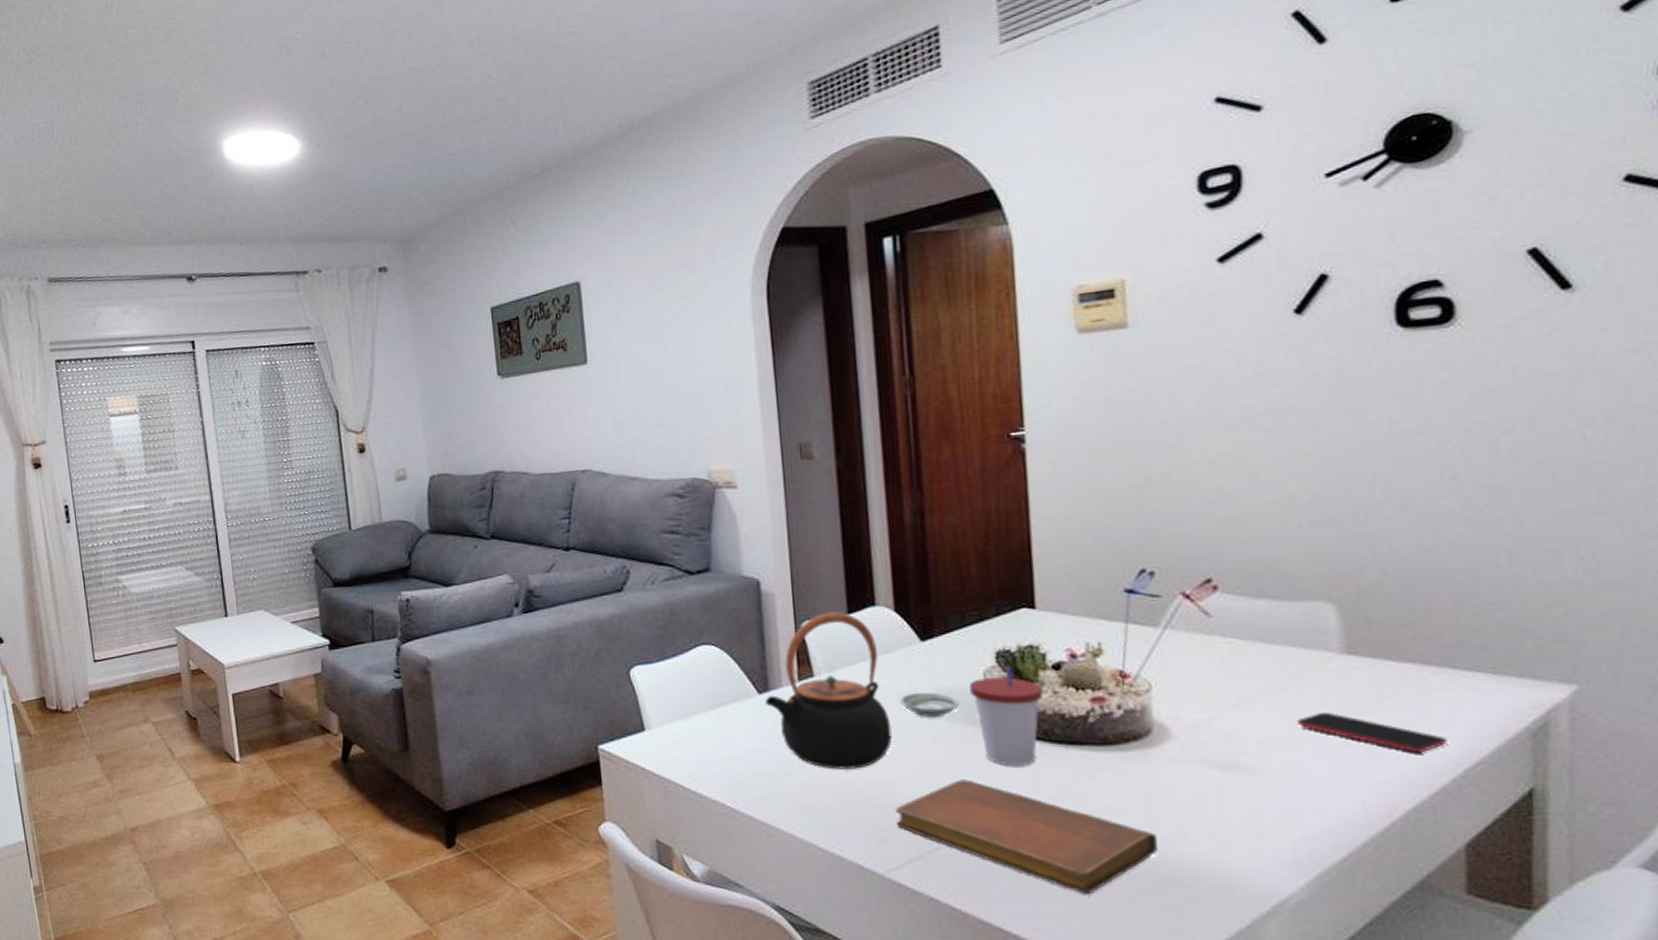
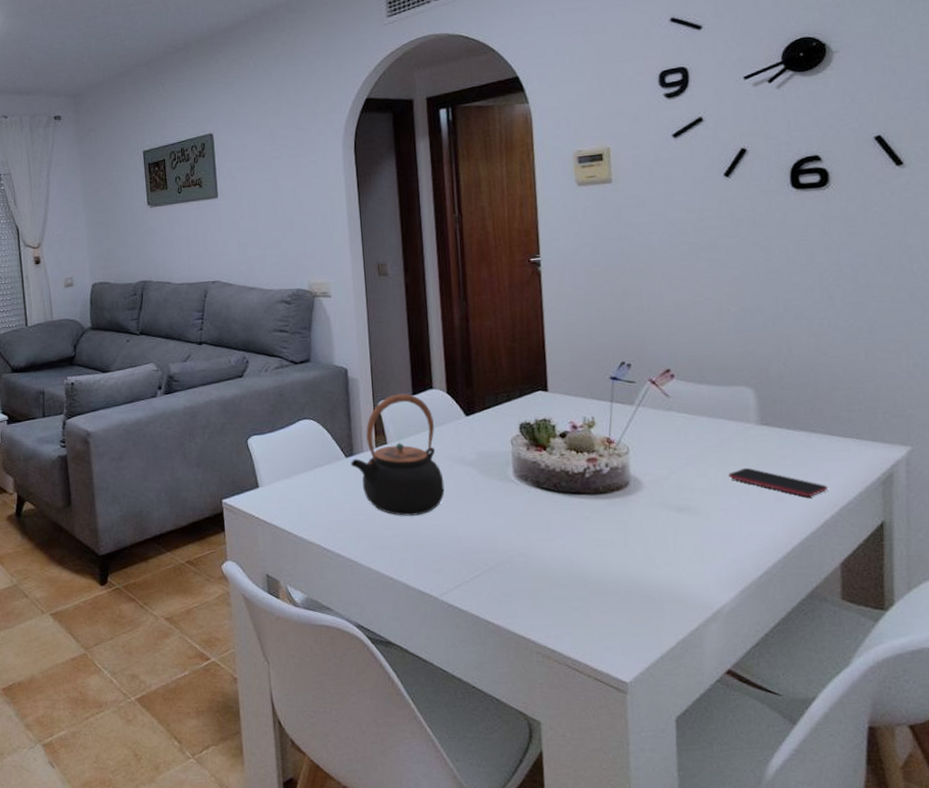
notebook: present [895,779,1159,895] -> none [447,522,634,609]
saucer: present [900,691,960,717] -> none [451,455,494,475]
cup: present [970,666,1043,767] -> none [501,435,554,512]

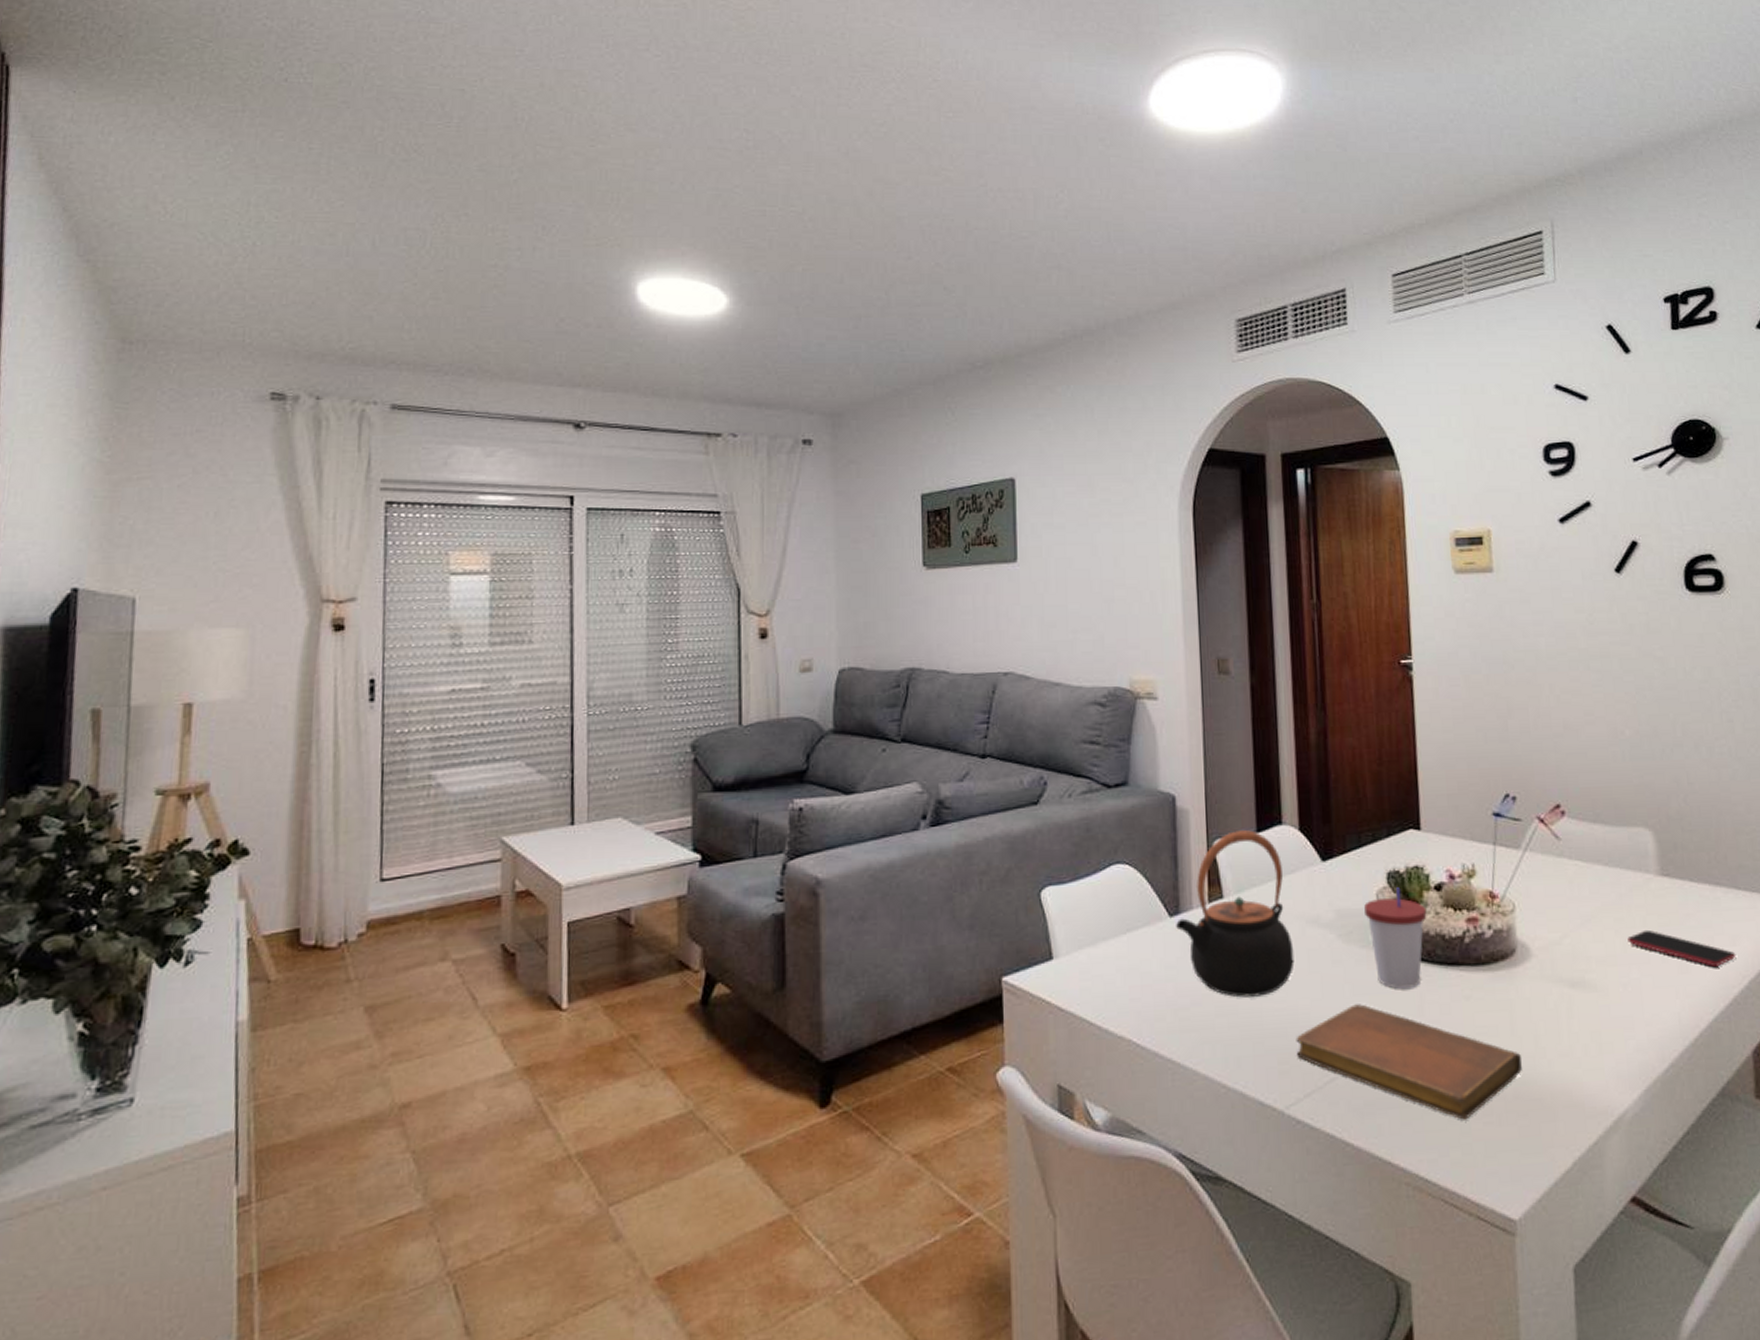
notebook: none [447,522,634,609] -> present [1296,1004,1523,1120]
cup: none [501,435,554,512] -> present [1364,887,1427,990]

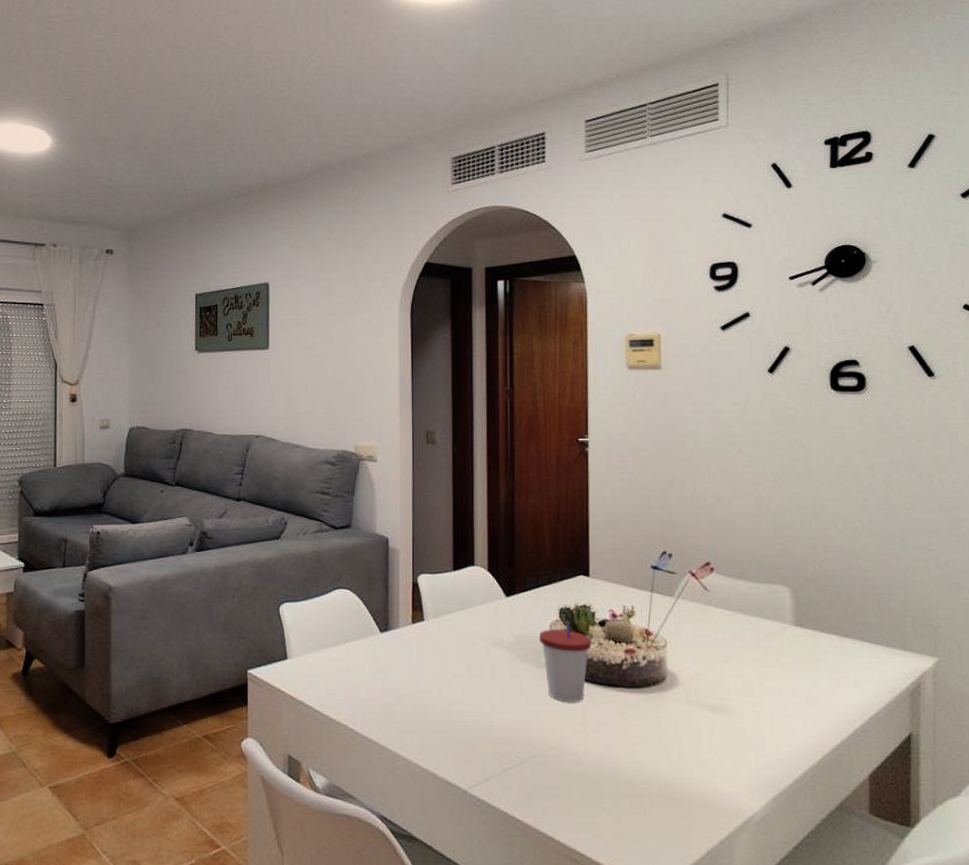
teapot: present [1176,830,1295,998] -> none [385,568,480,699]
notebook: present [1296,1004,1523,1120] -> none [479,711,667,810]
smartphone: present [1627,929,1736,968] -> none [763,669,859,704]

